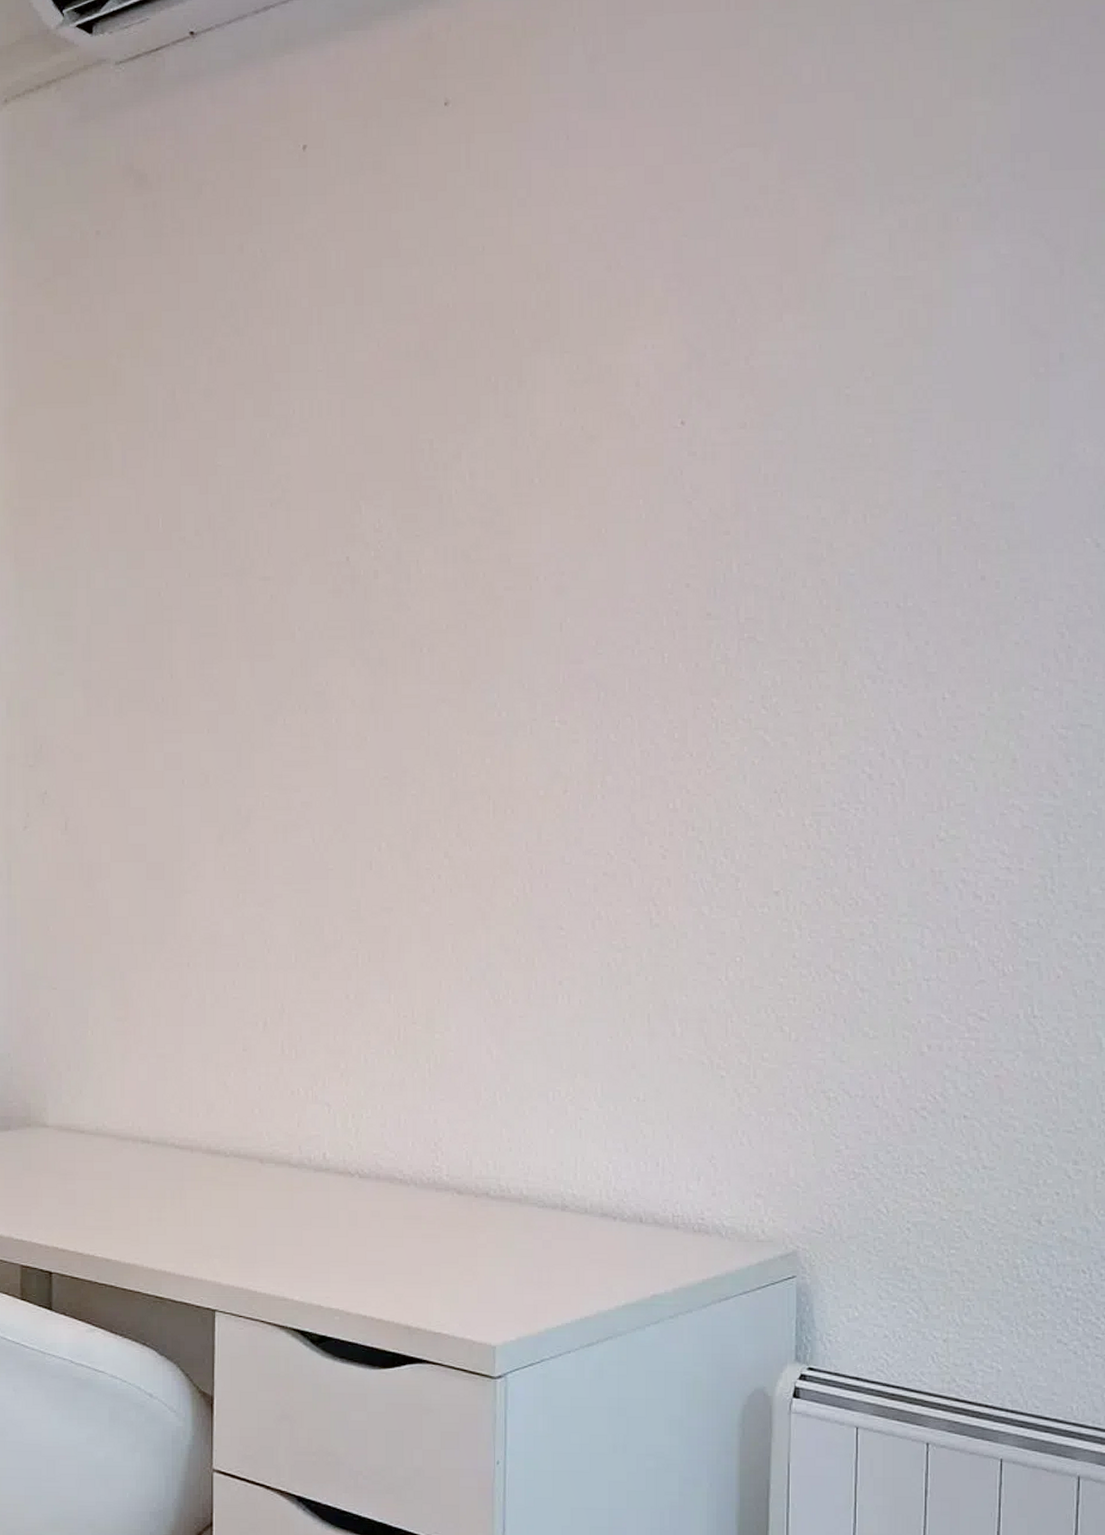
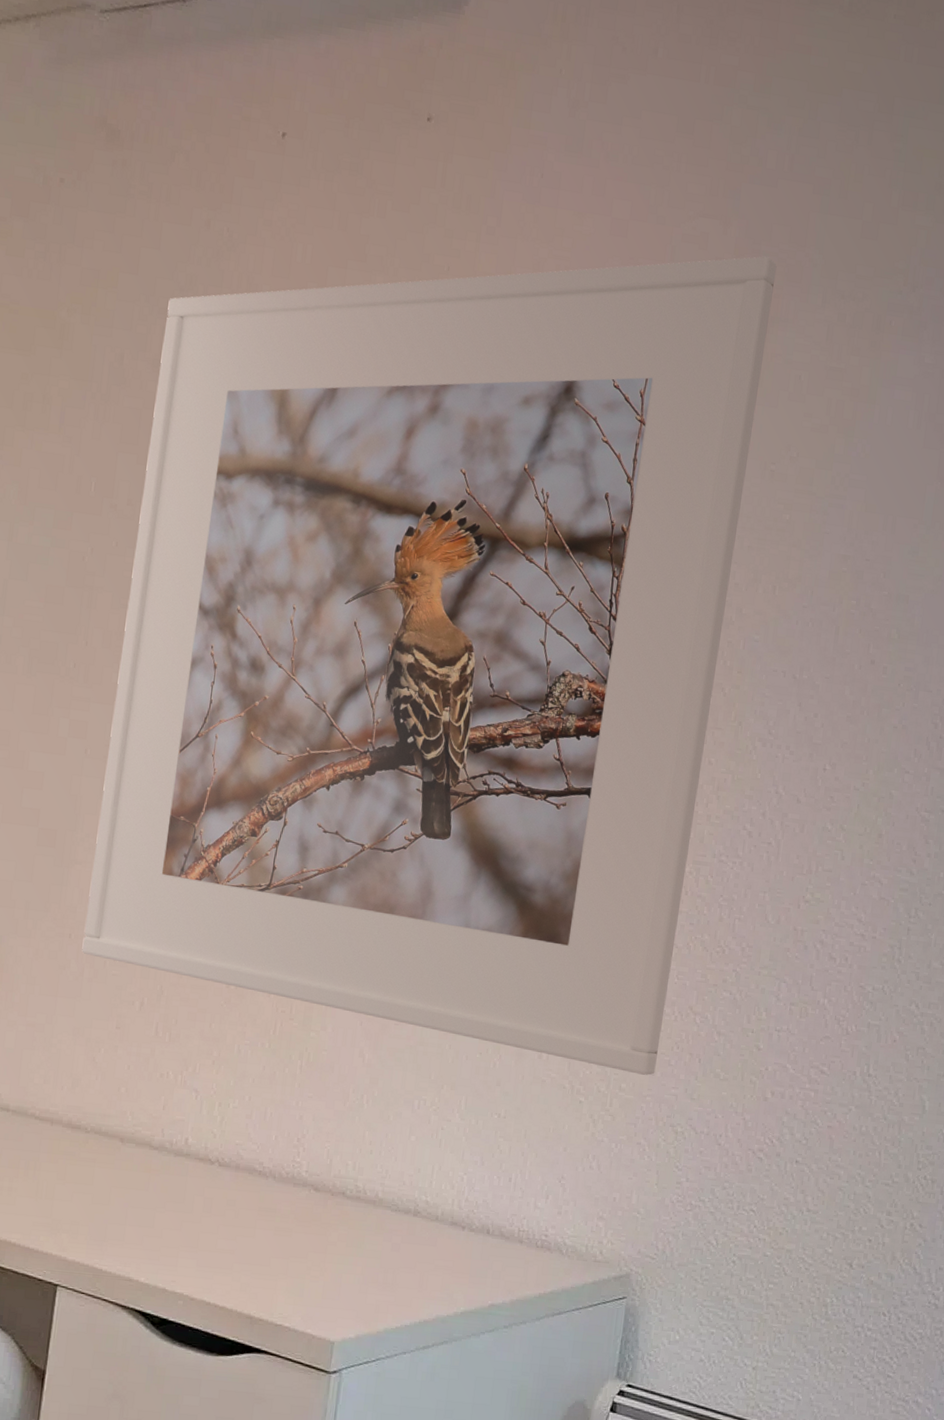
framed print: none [201,175,826,1042] -> present [82,256,777,1075]

